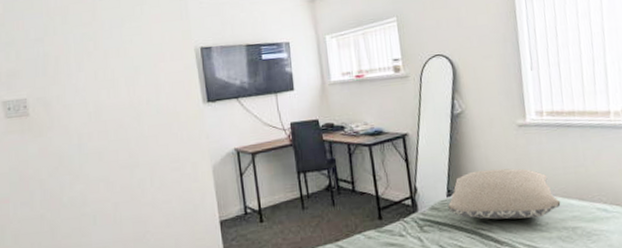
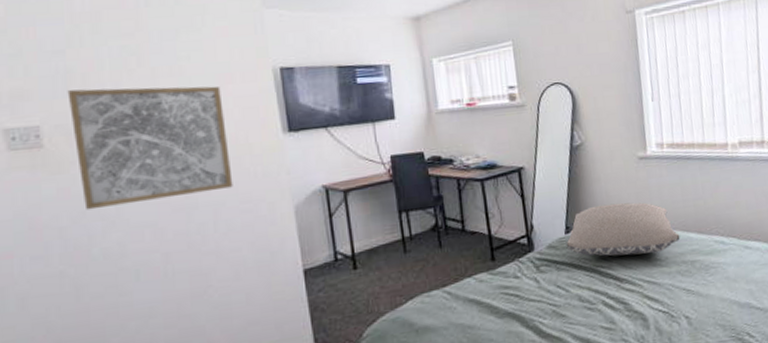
wall art: none [45,64,165,166] -> present [67,86,233,211]

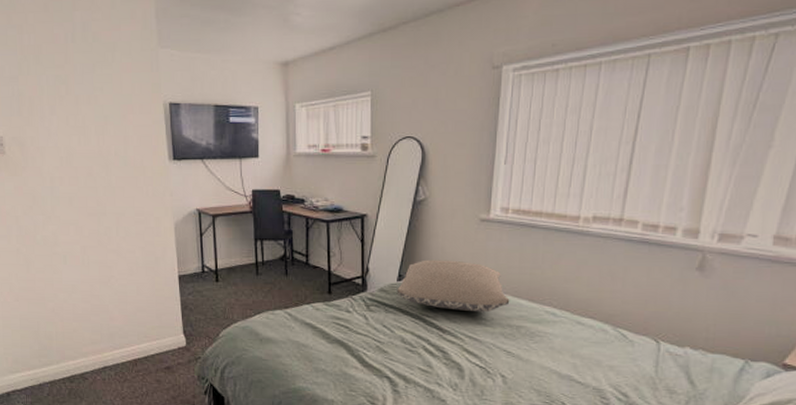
wall art: present [67,86,233,211] -> none [20,110,131,206]

